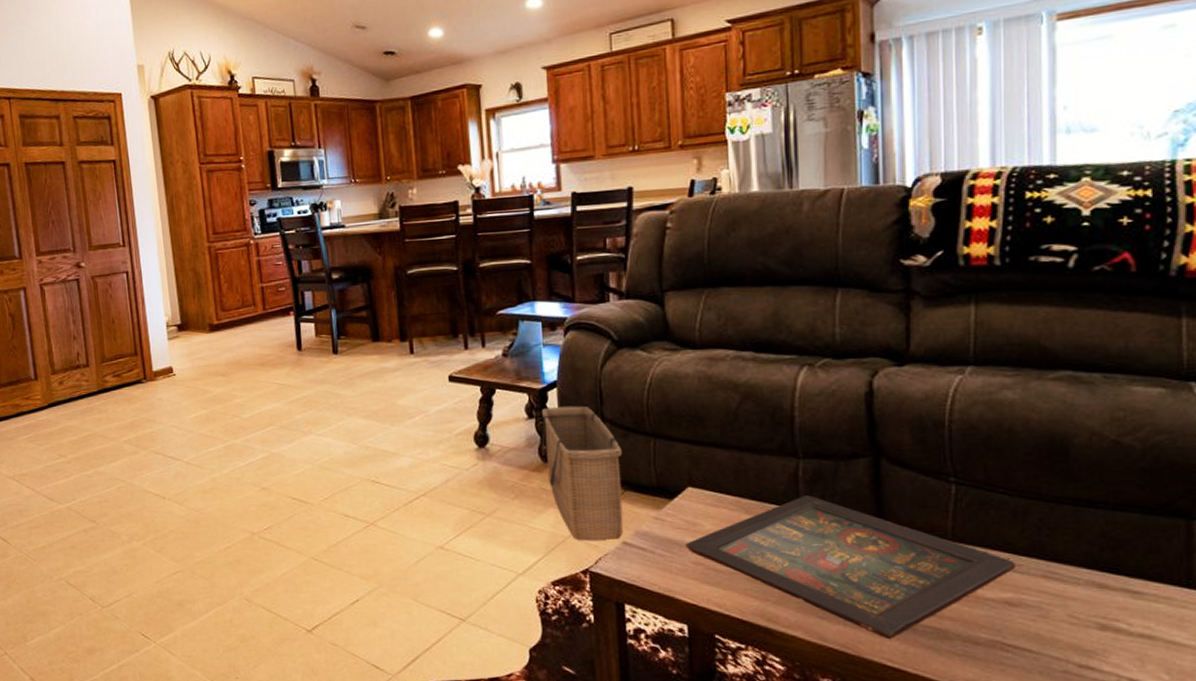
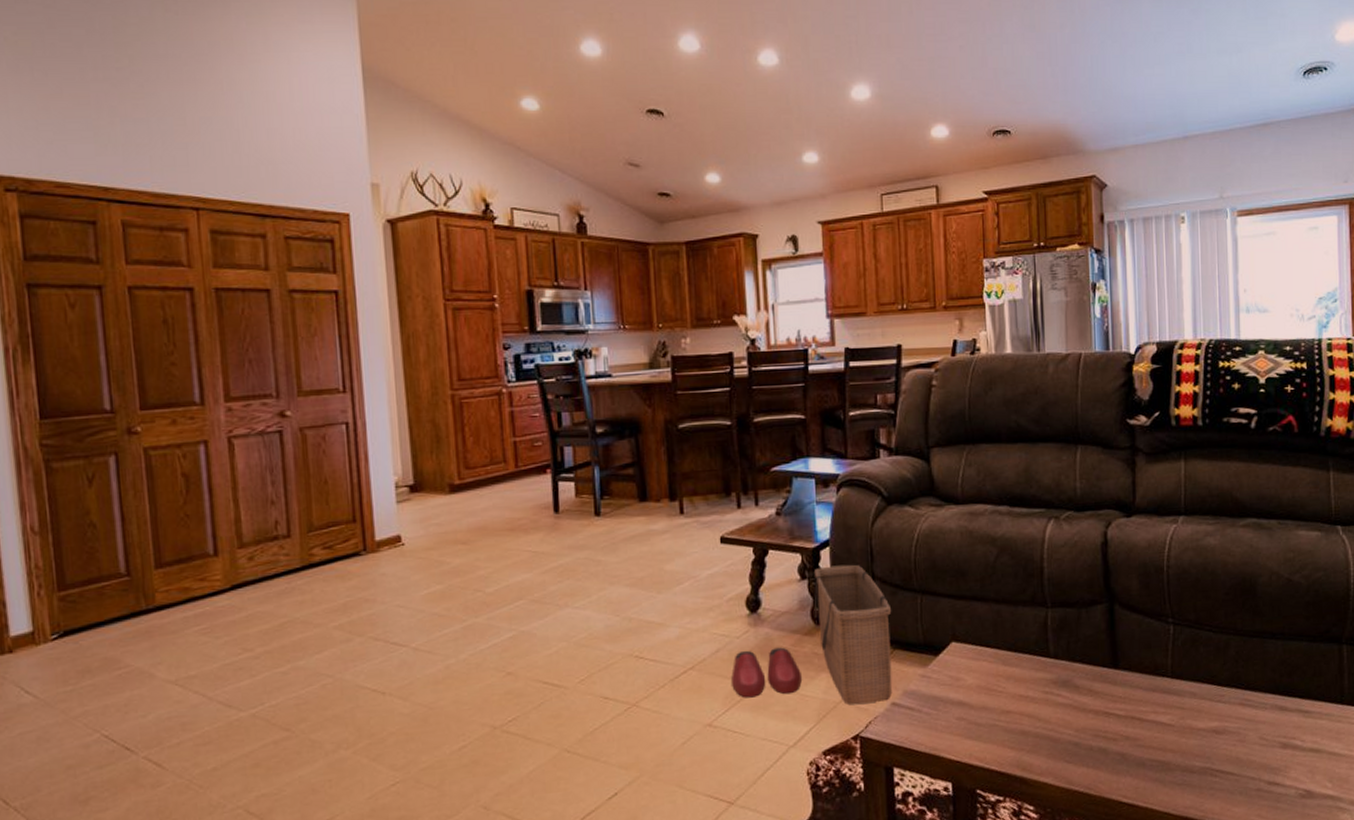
slippers: none [461,481,530,526] -> present [731,647,802,698]
icon panel: present [685,495,1017,639] -> none [949,643,1221,776]

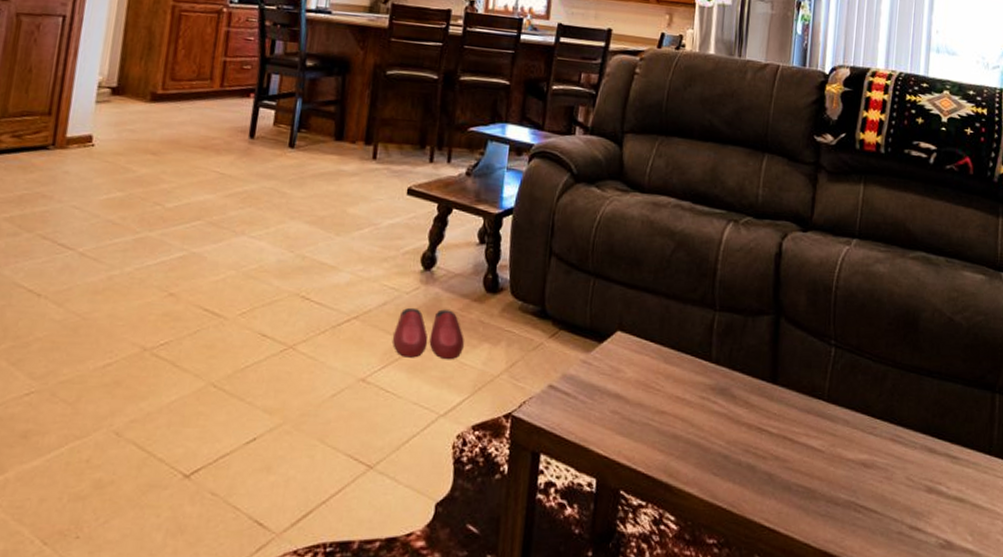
basket: present [813,564,893,705] -> none [486,234,564,383]

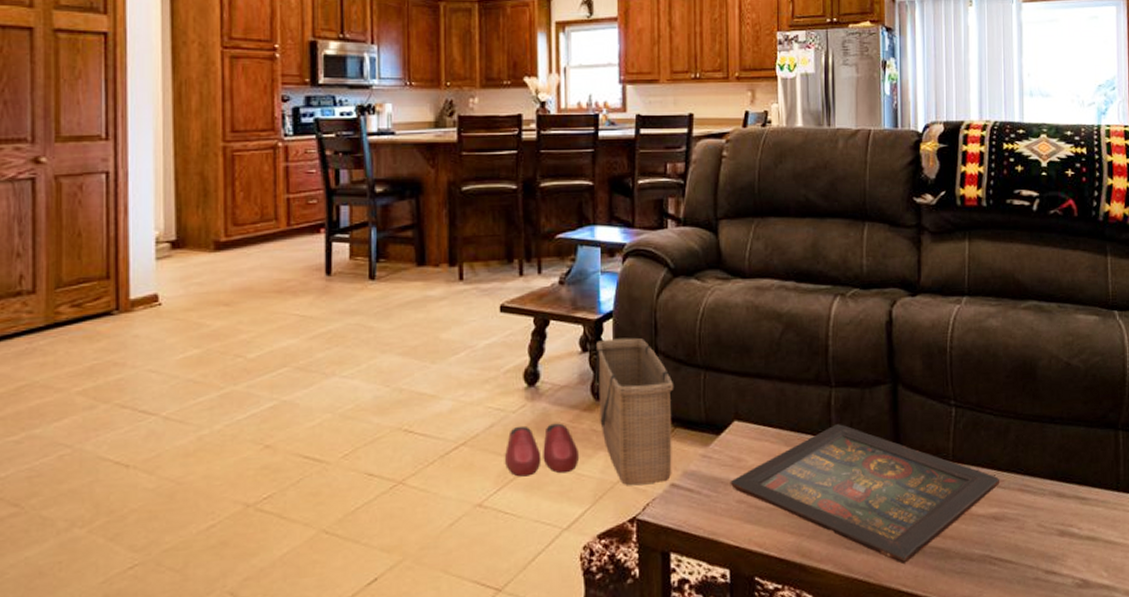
basket: none [486,234,564,383] -> present [594,337,674,485]
icon panel: none [606,348,873,498] -> present [730,424,1000,564]

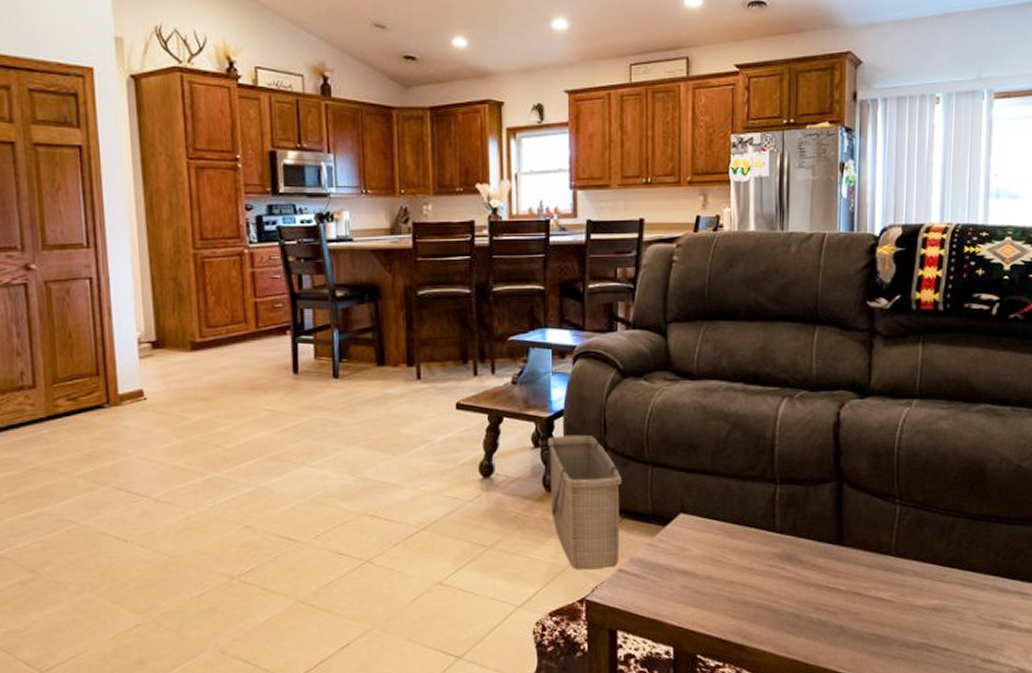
slippers: present [505,423,578,477] -> none [463,512,531,559]
icon panel: present [730,424,1000,564] -> none [675,519,942,648]

